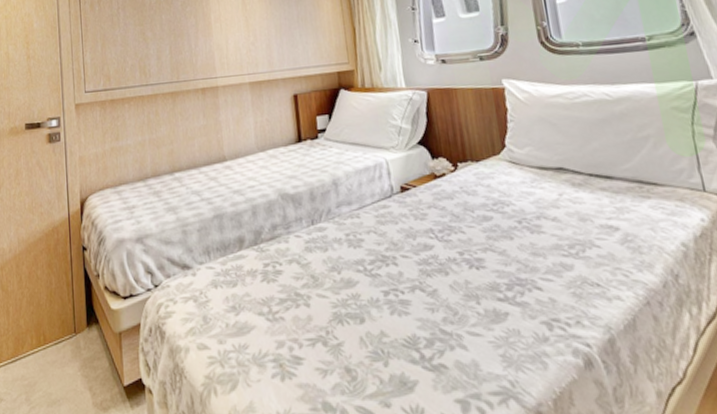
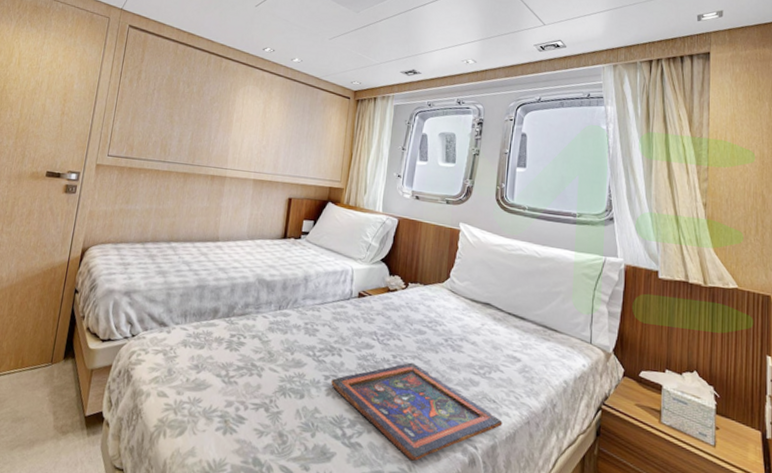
painted panel: none [392,256,616,374] -> present [331,362,503,461]

